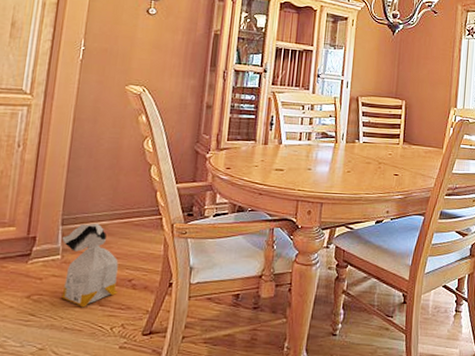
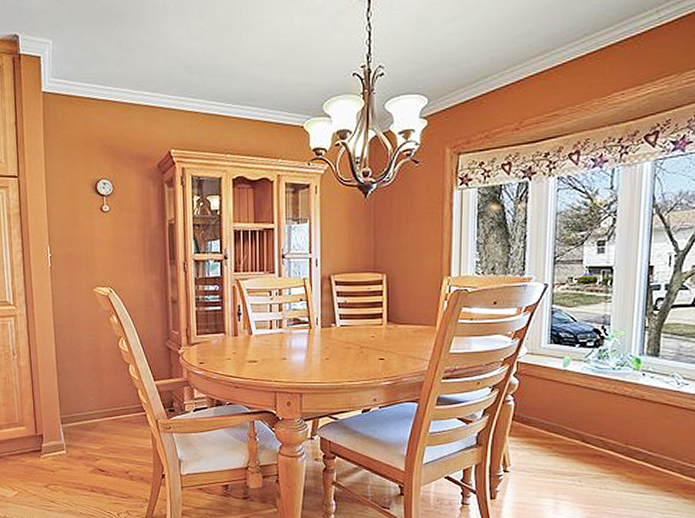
bag: present [61,223,119,308] -> none [63,421,118,496]

